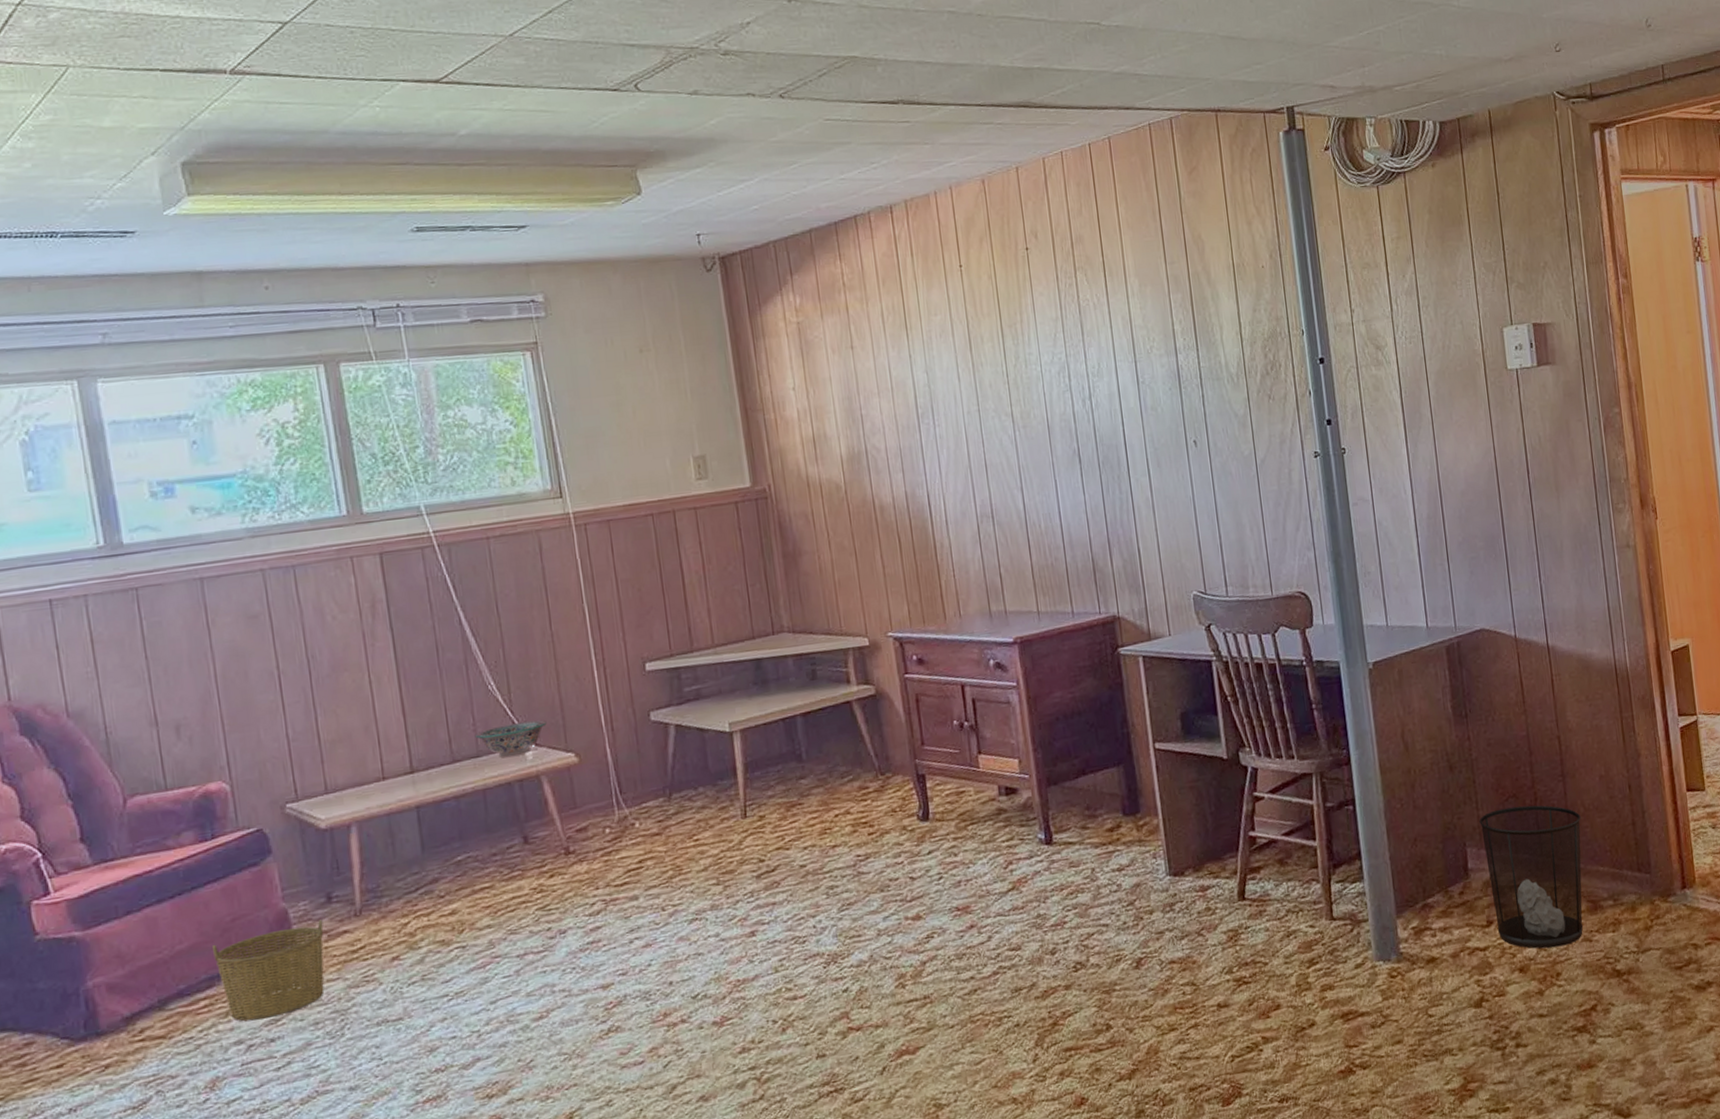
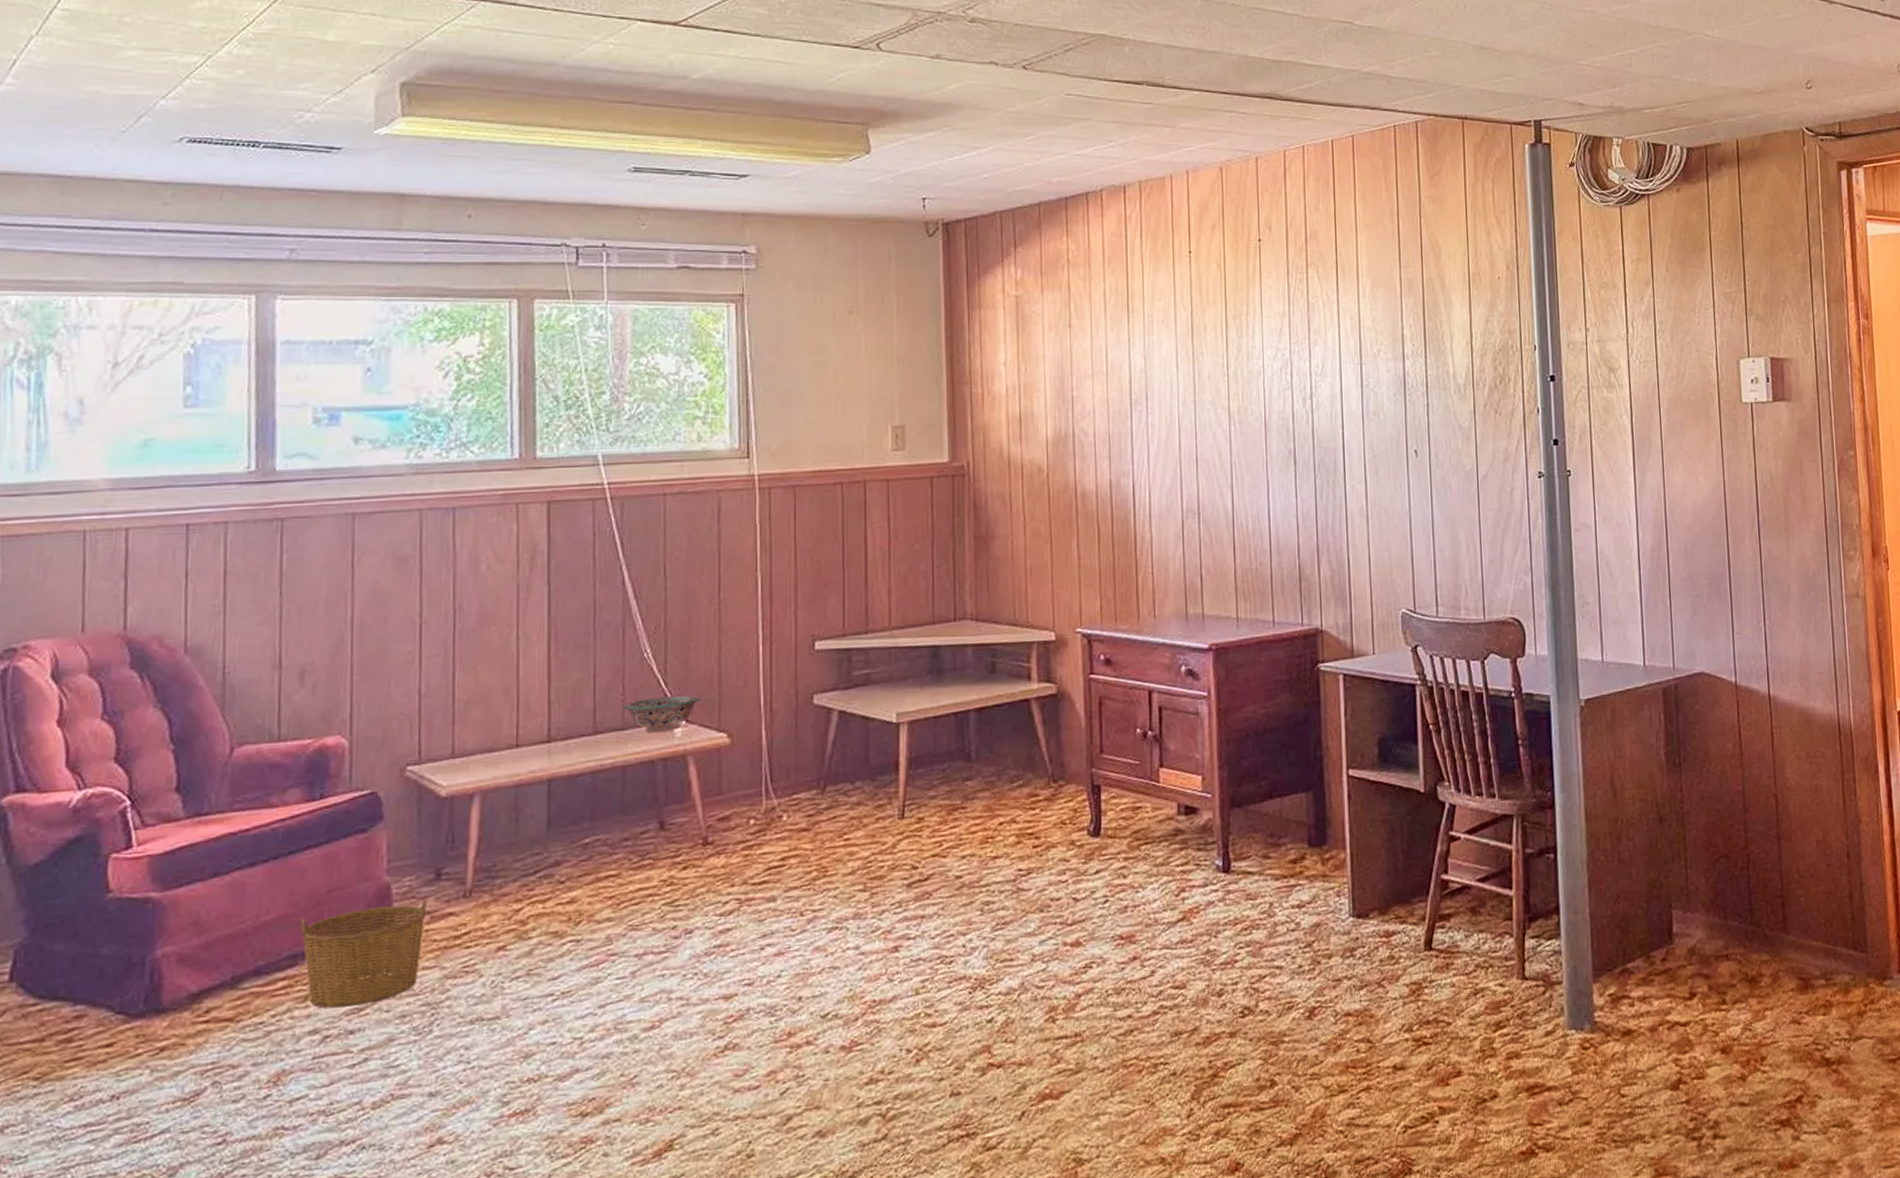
waste bin: present [1479,805,1583,949] -> none [1687,867,1795,1029]

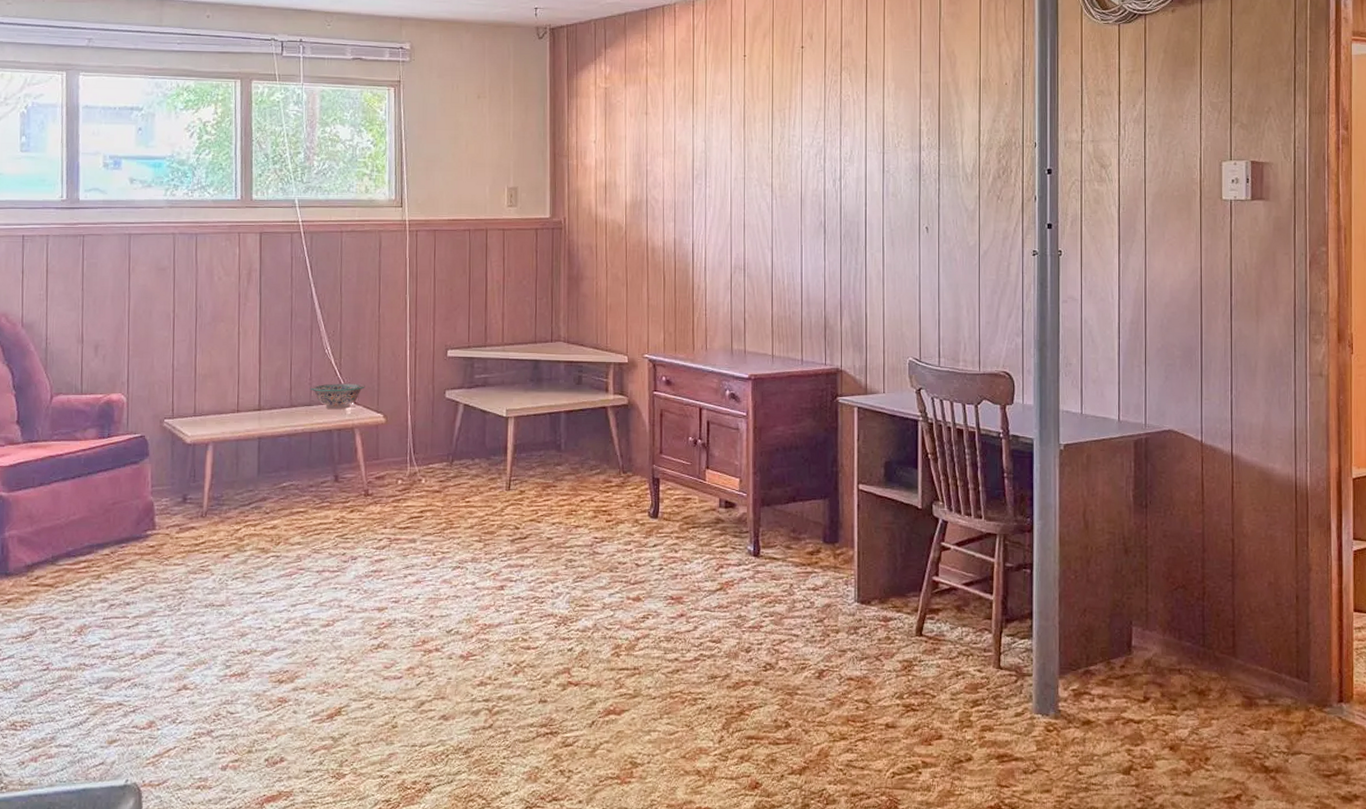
basket: present [300,898,427,1008] -> none [95,515,177,585]

